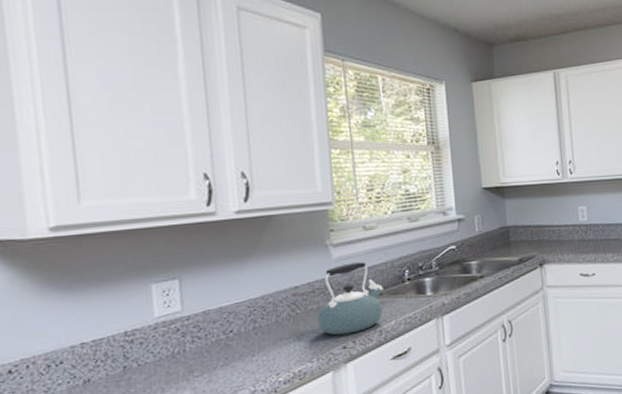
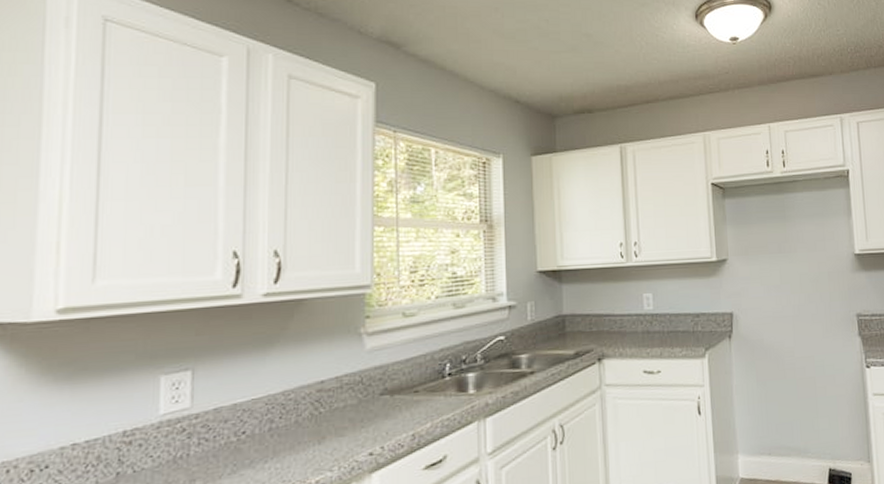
kettle: present [317,262,383,336] -> none [343,353,420,440]

